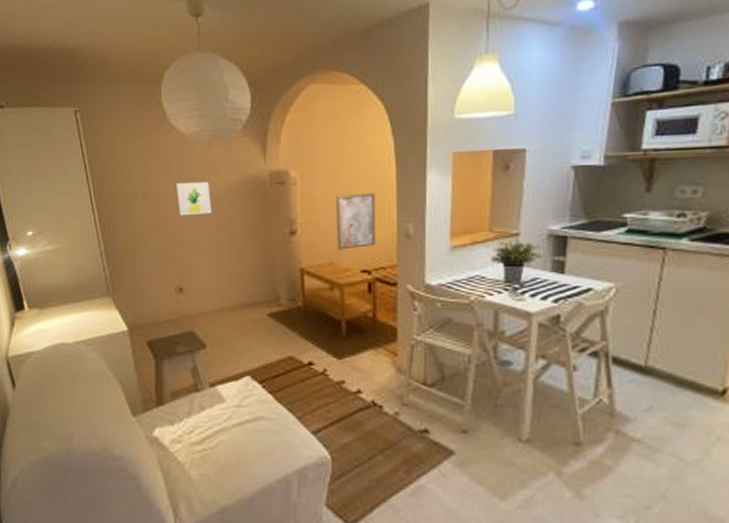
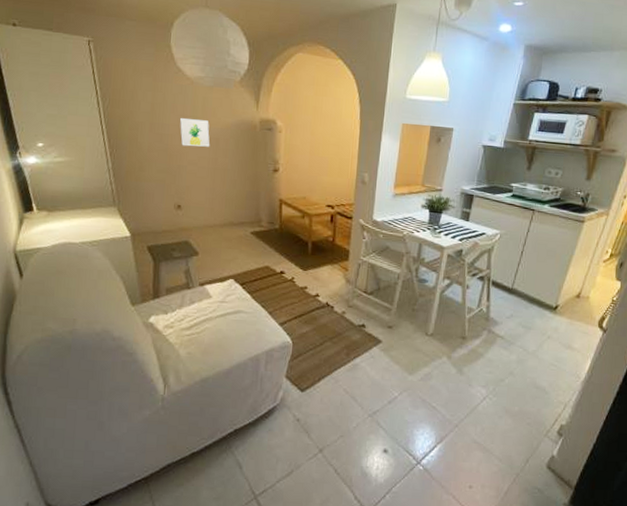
wall art: present [336,193,376,250] -> none [309,144,342,188]

